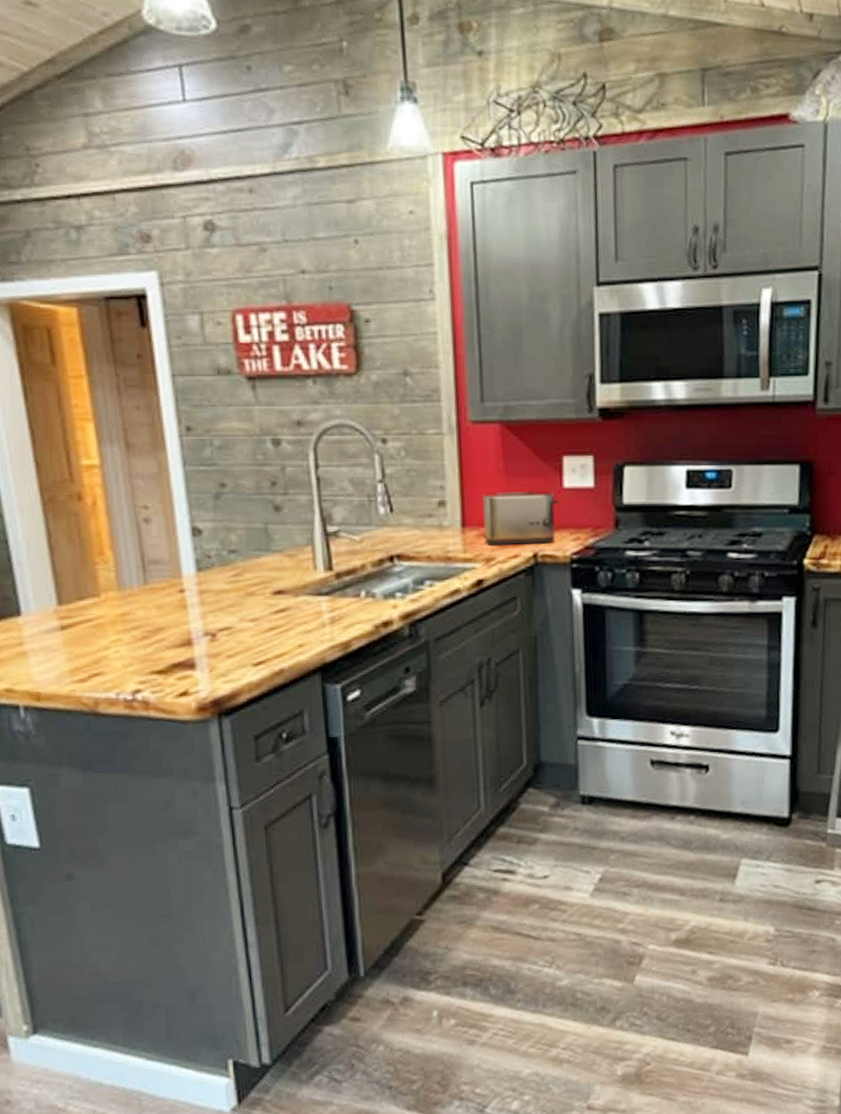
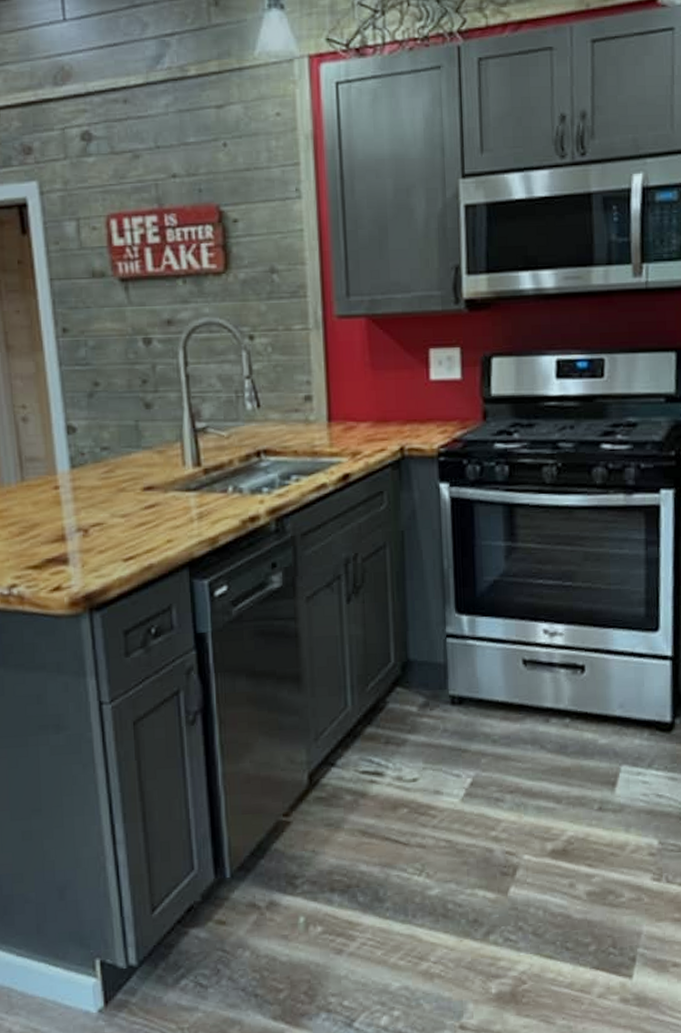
toaster: present [483,490,559,545] -> none [349,383,425,439]

